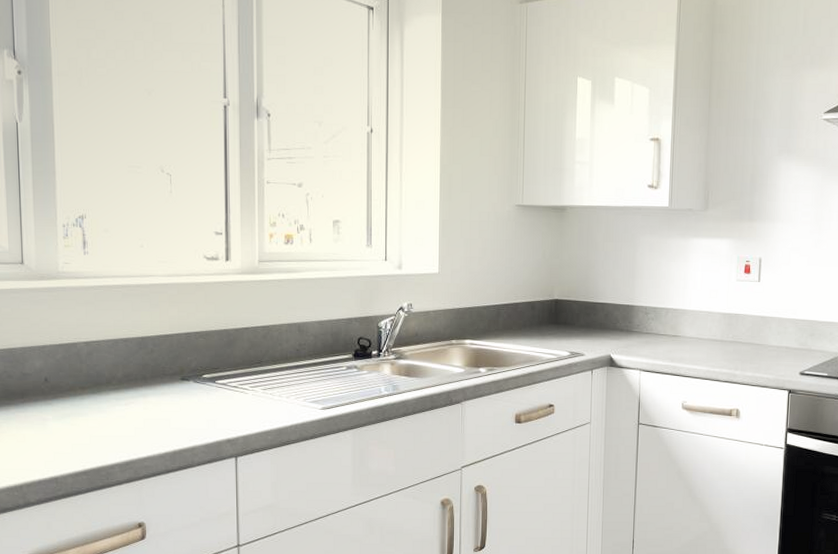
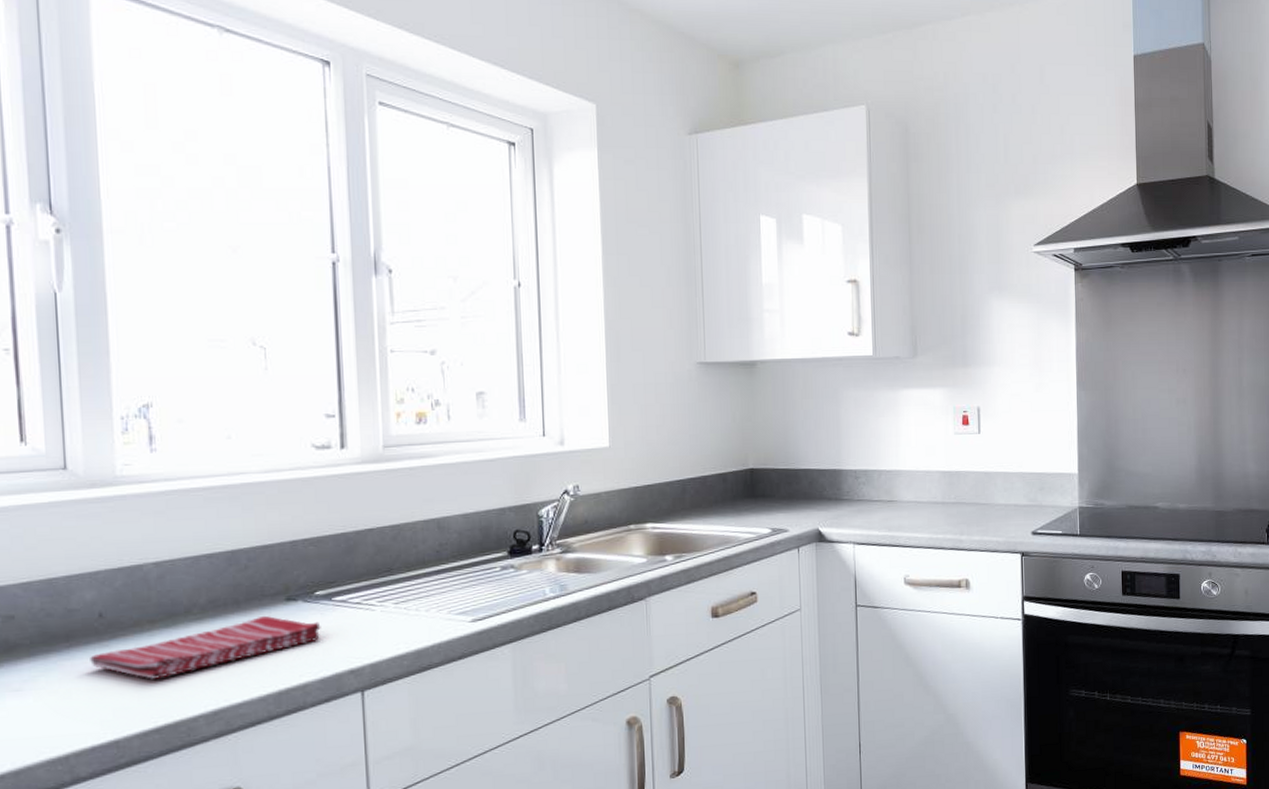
dish towel: none [38,390,207,433] -> present [90,615,321,679]

